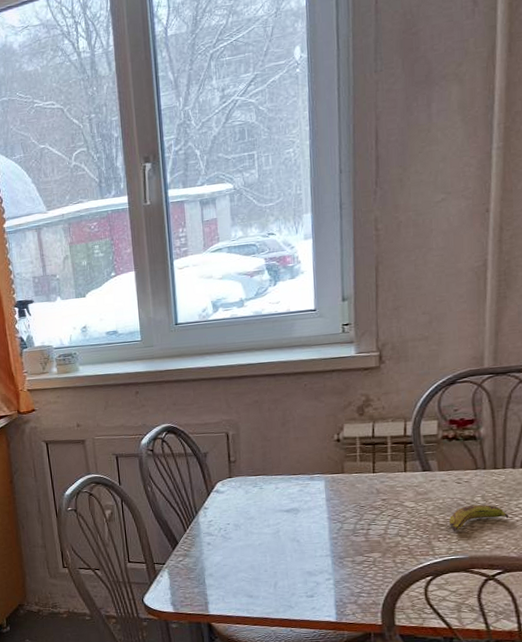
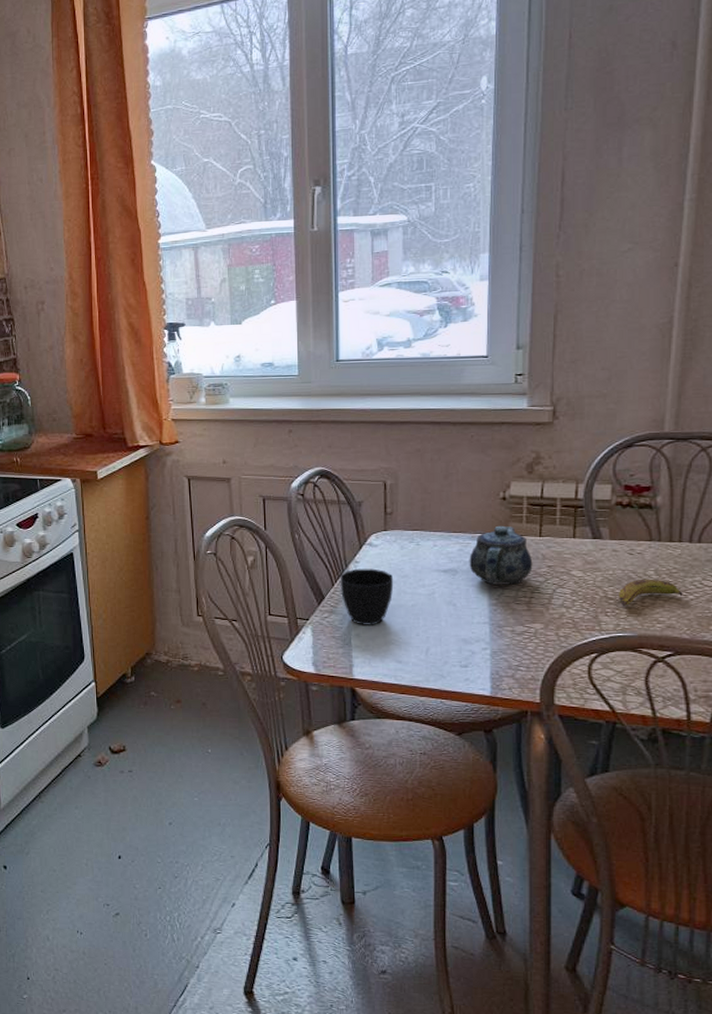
cup: none [191,513,241,567] -> present [340,568,394,626]
teapot: none [309,465,369,520] -> present [469,525,533,585]

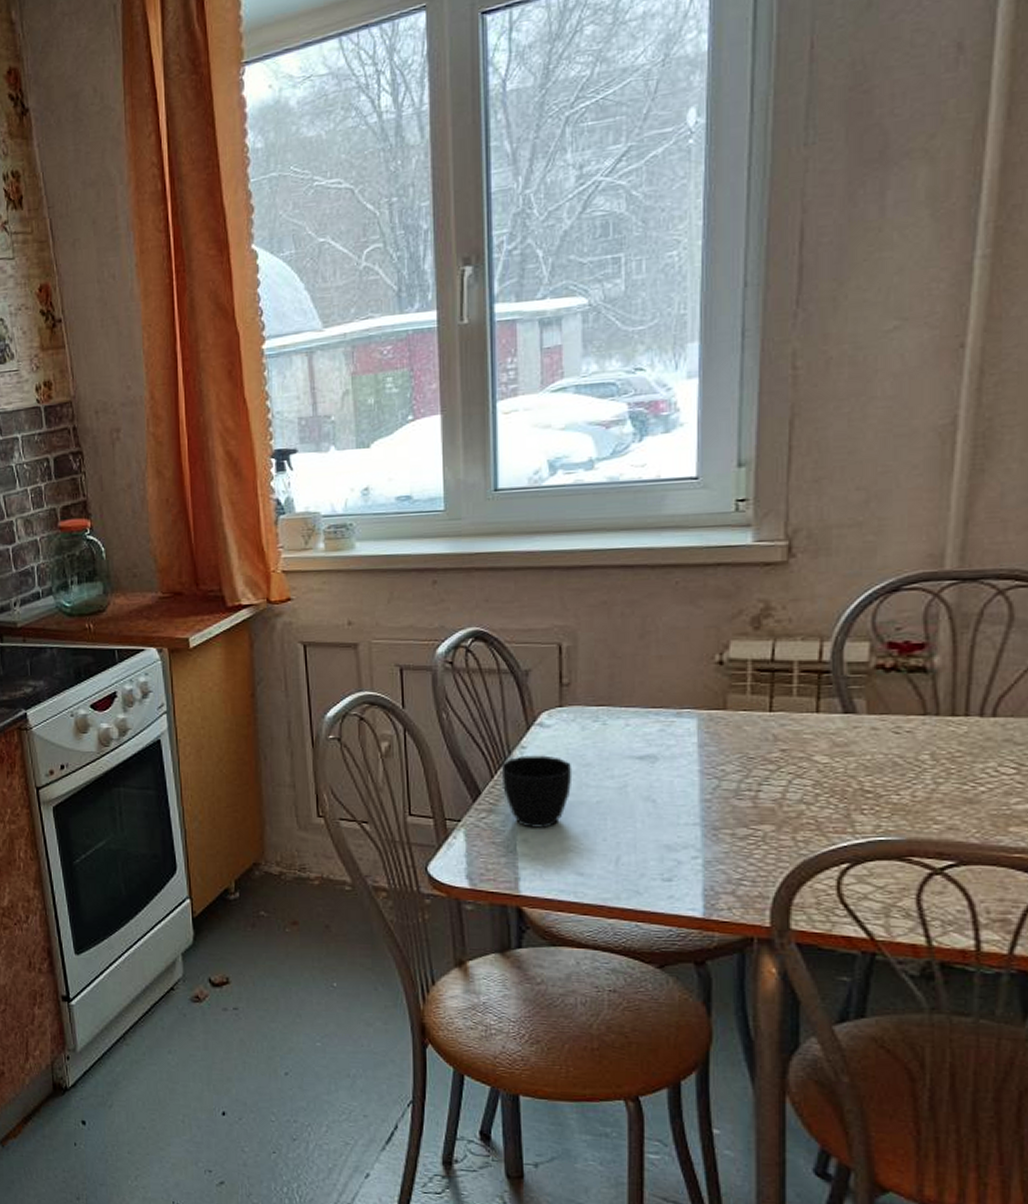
teapot: present [469,525,533,585] -> none [673,698,760,775]
banana: present [618,578,683,607] -> none [878,765,970,802]

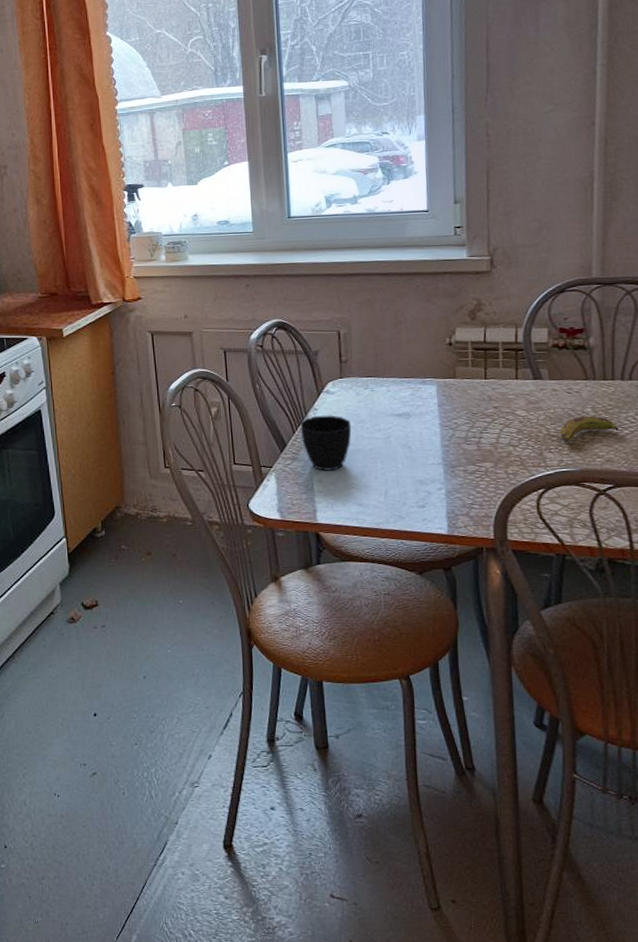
banana: none [878,765,970,802] -> present [560,415,619,443]

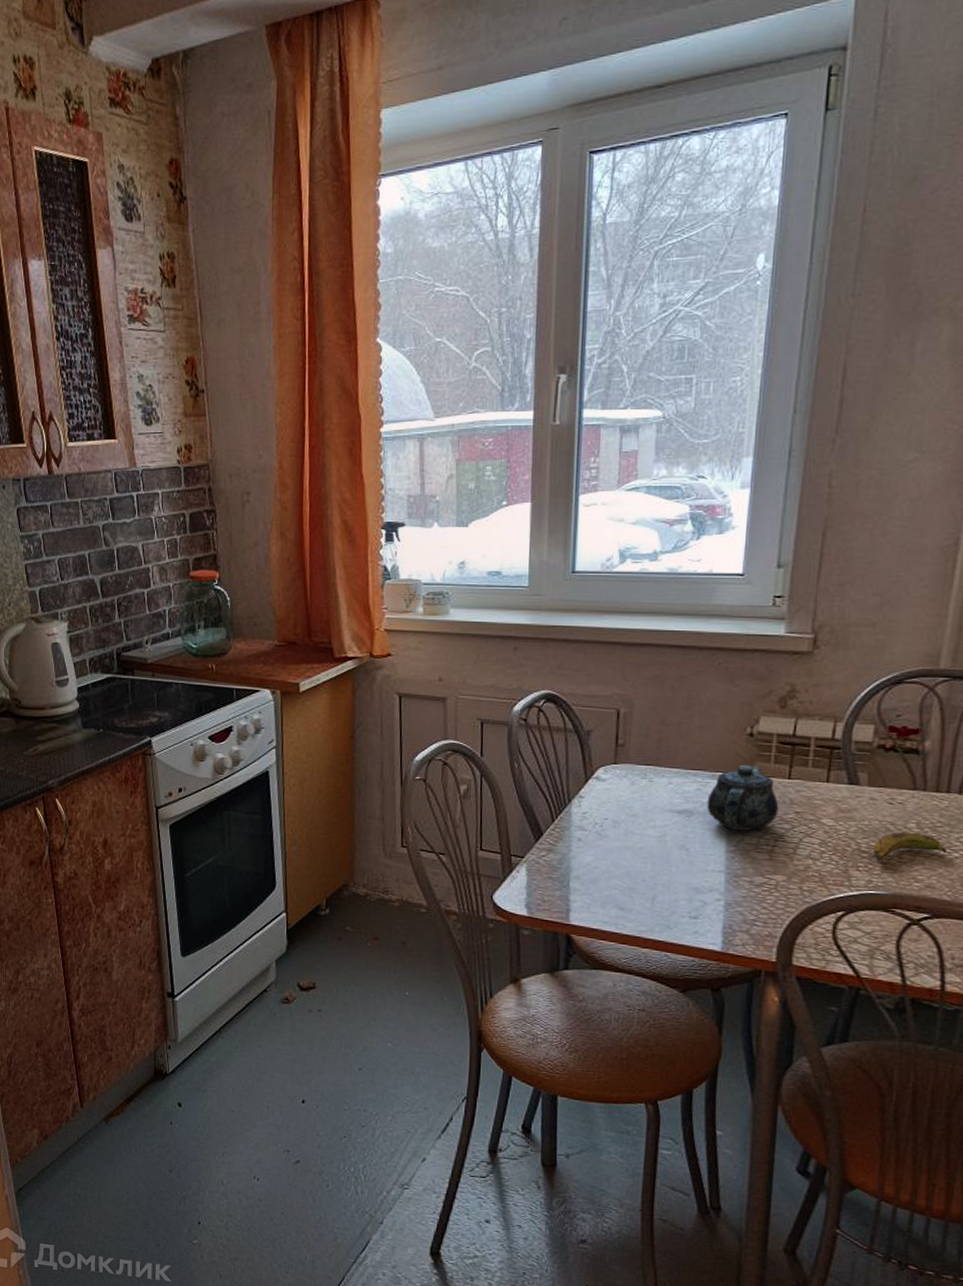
cup: present [300,415,352,472] -> none [561,804,621,869]
teapot: none [421,370,480,427] -> present [706,764,779,831]

